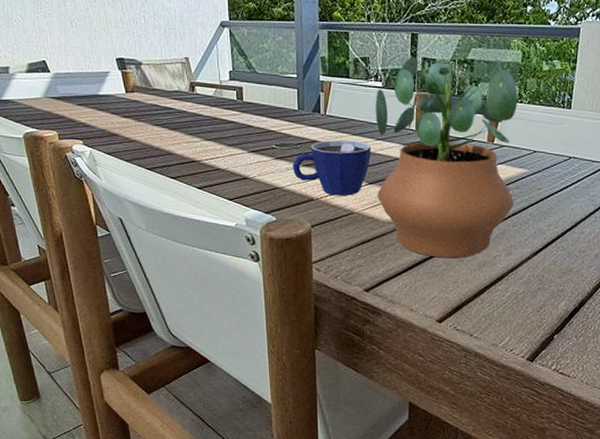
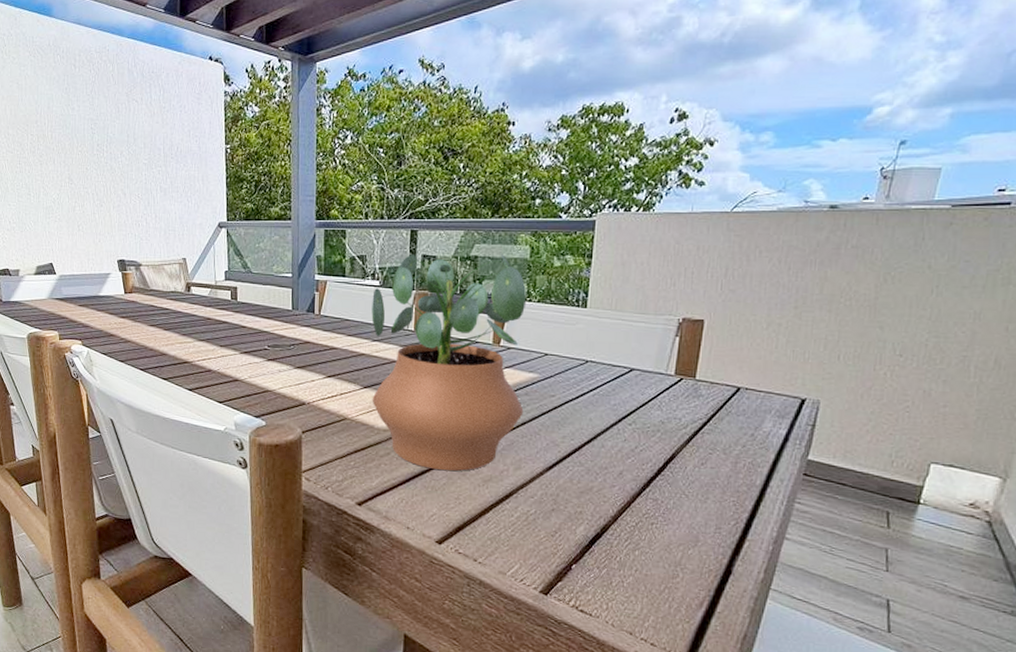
cup: present [292,139,371,196] -> none [284,340,366,401]

